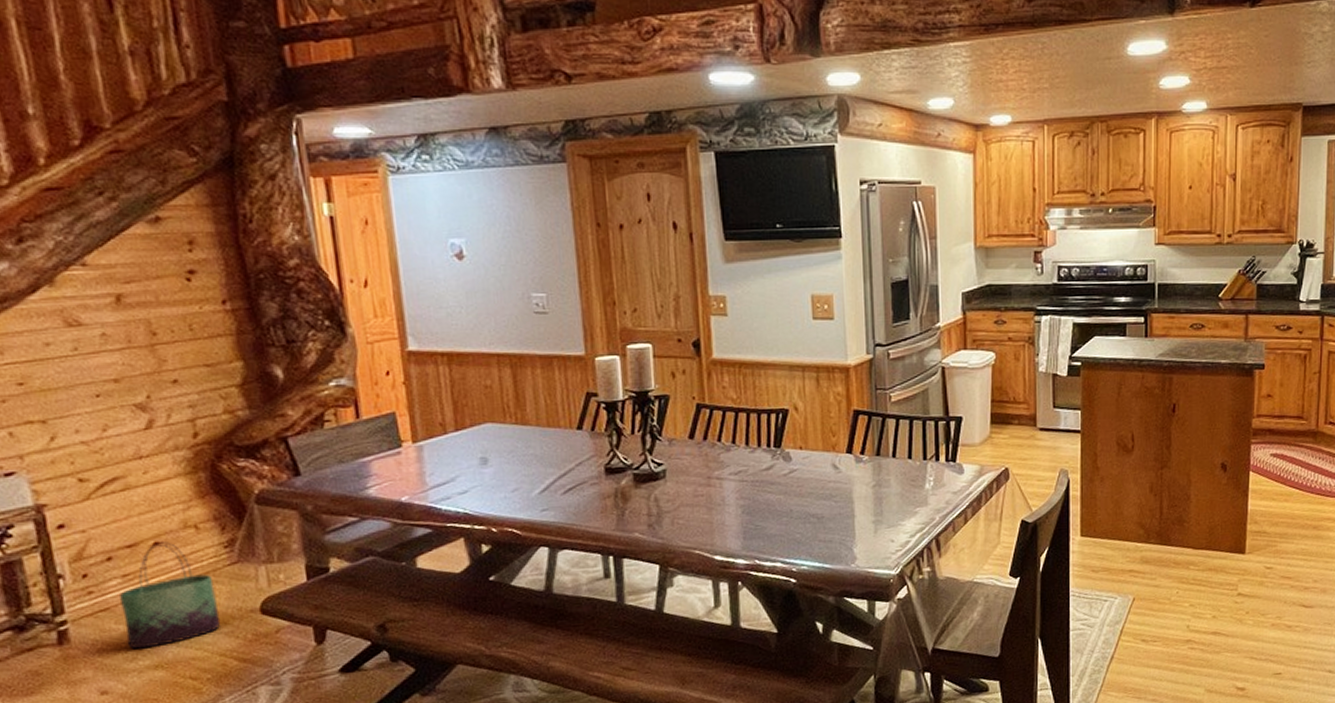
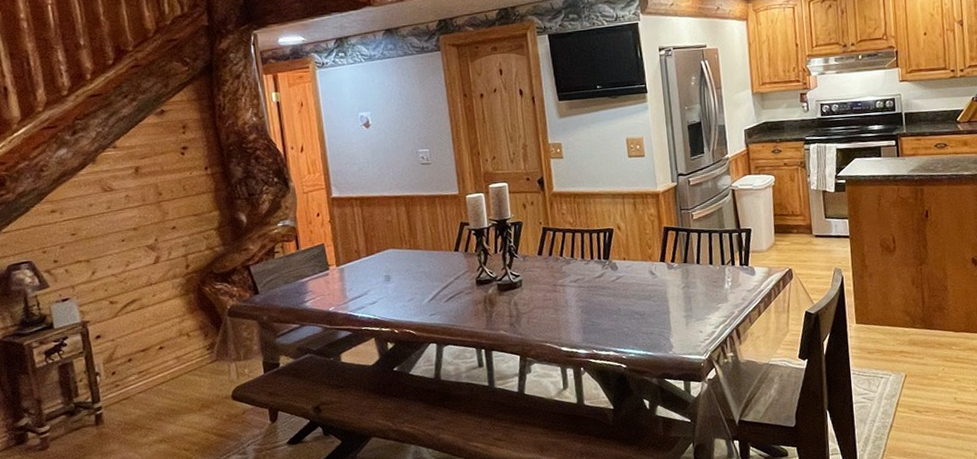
basket: present [120,542,221,649] -> none [137,346,205,428]

